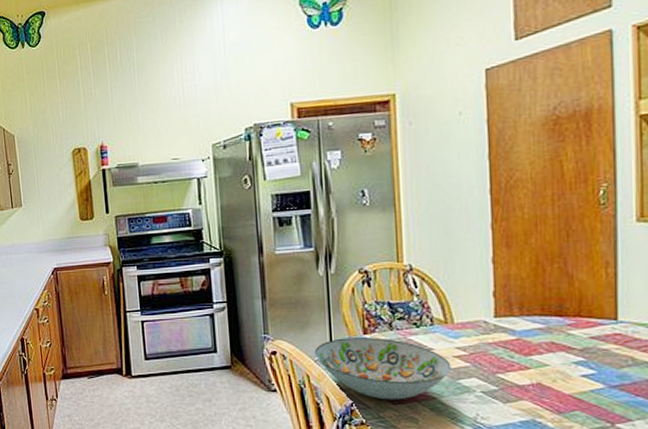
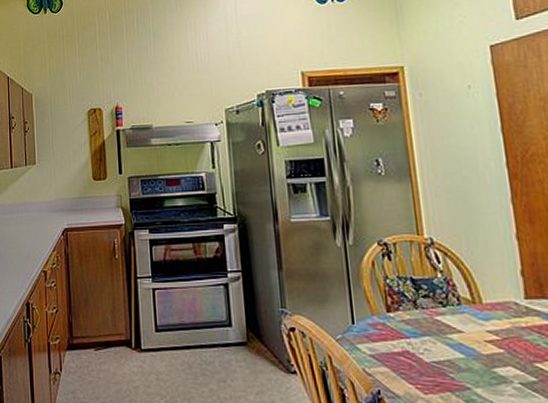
decorative bowl: present [314,337,452,400] -> none [335,315,485,389]

